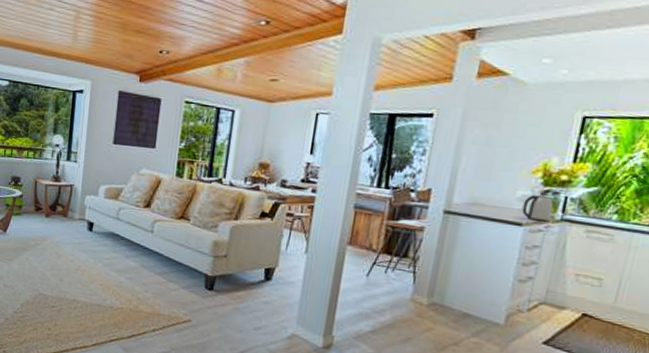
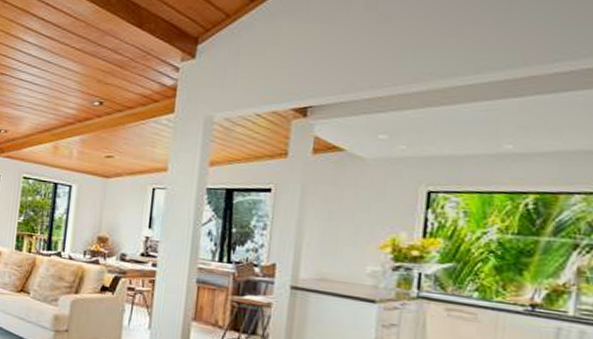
kettle: present [522,194,554,224] -> none [374,270,407,301]

